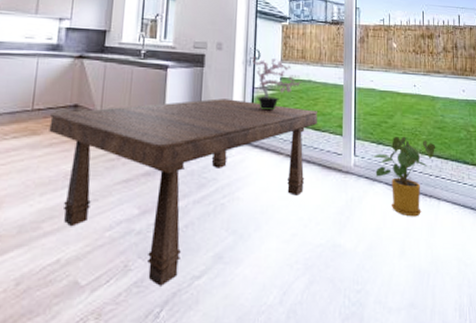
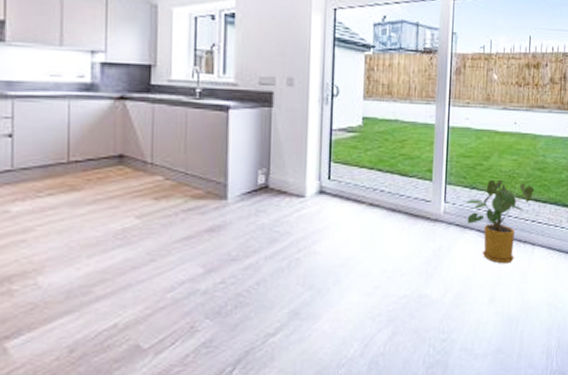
dining table: present [49,98,317,286] -> none [91,143,404,346]
potted plant: present [251,56,302,111] -> none [328,93,388,155]

